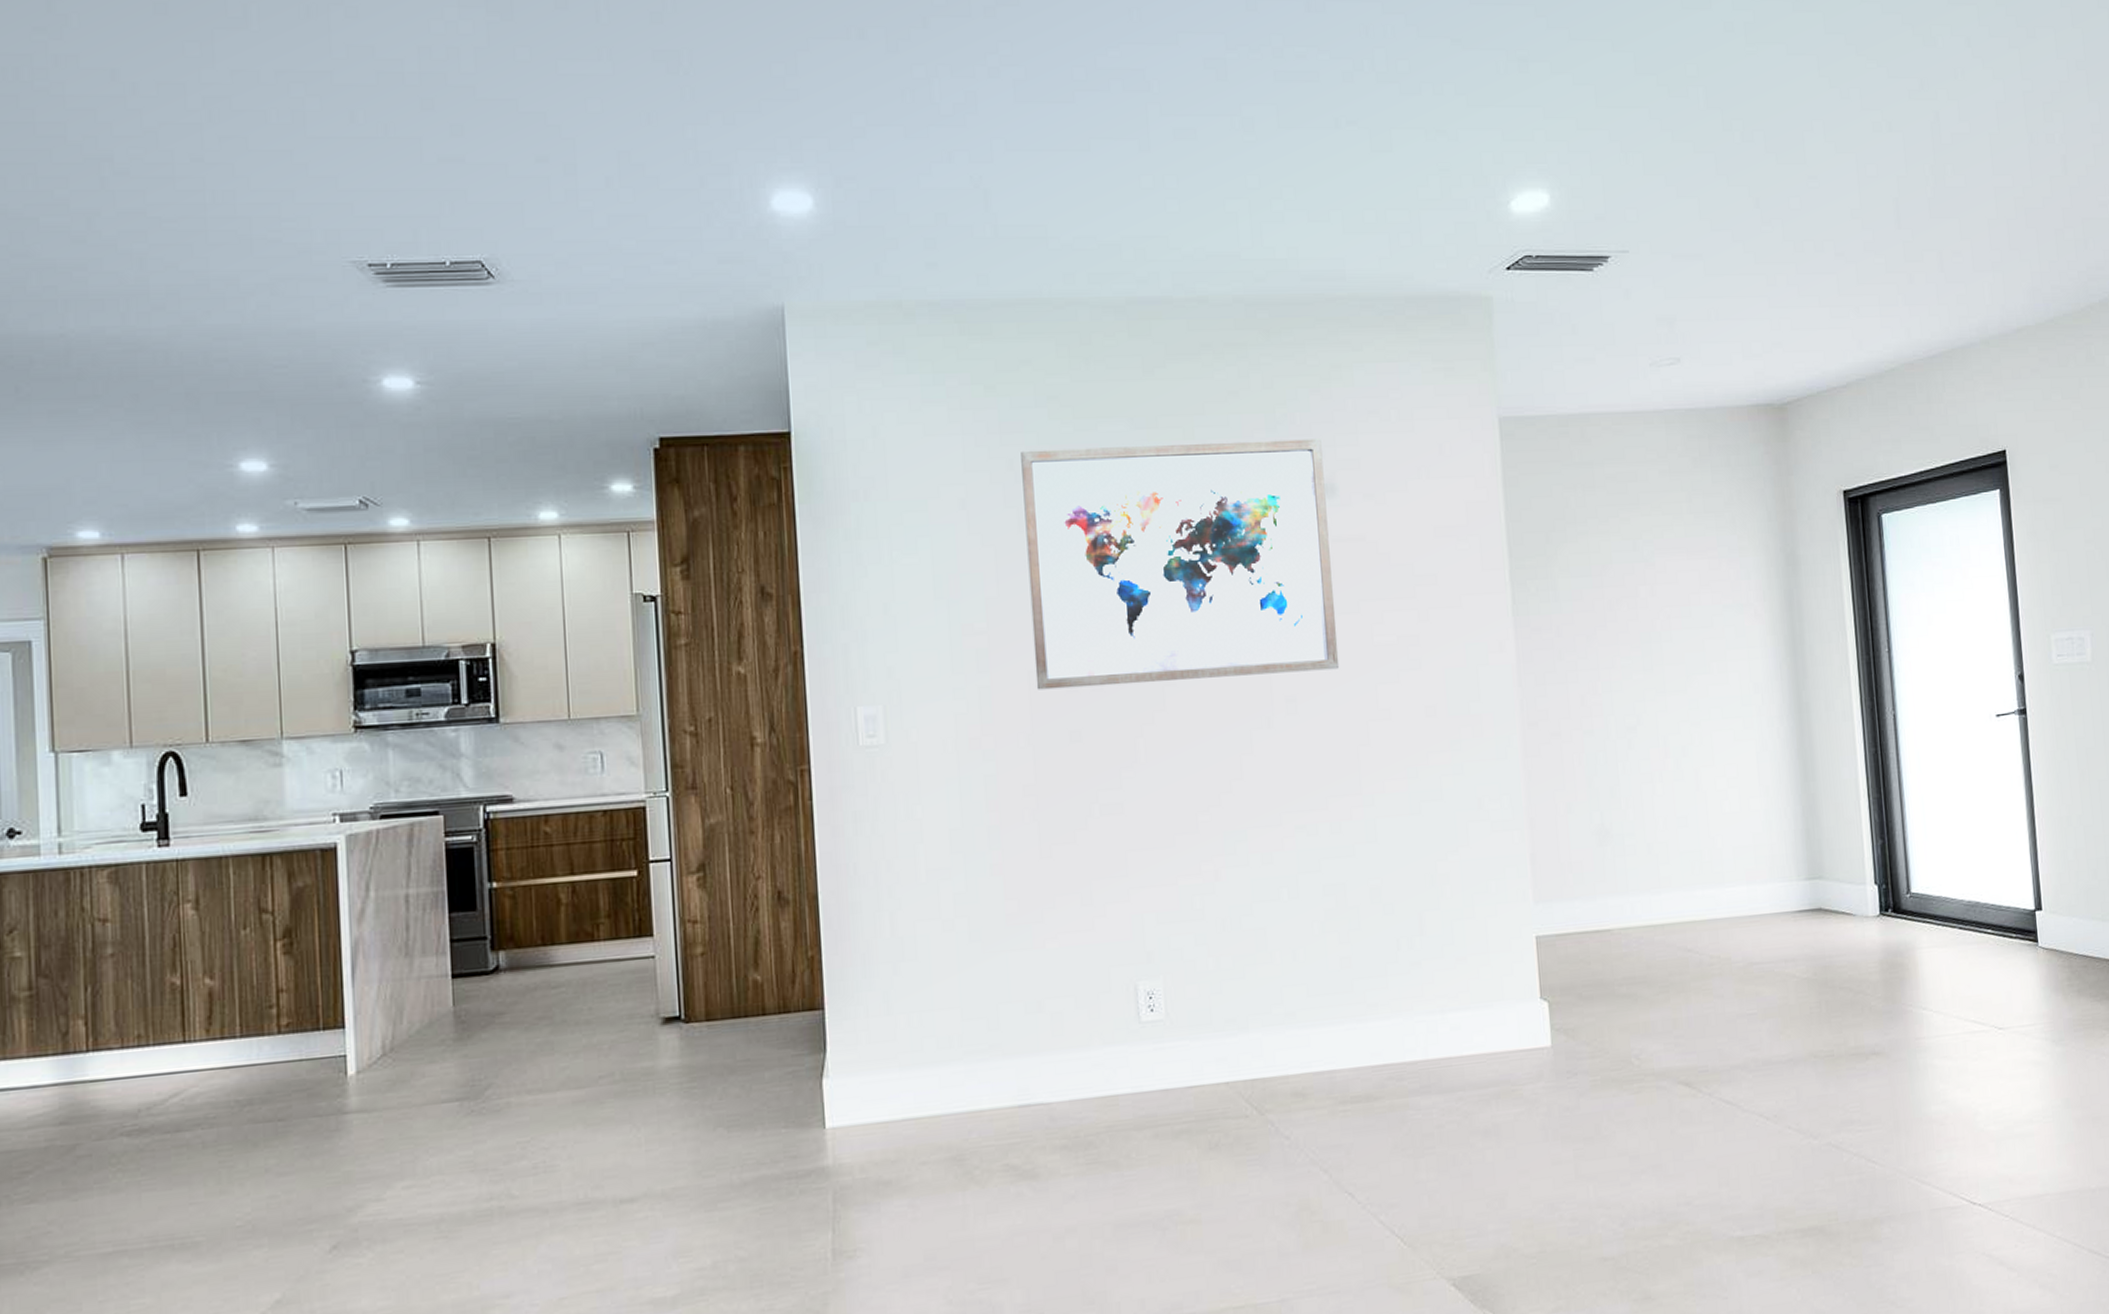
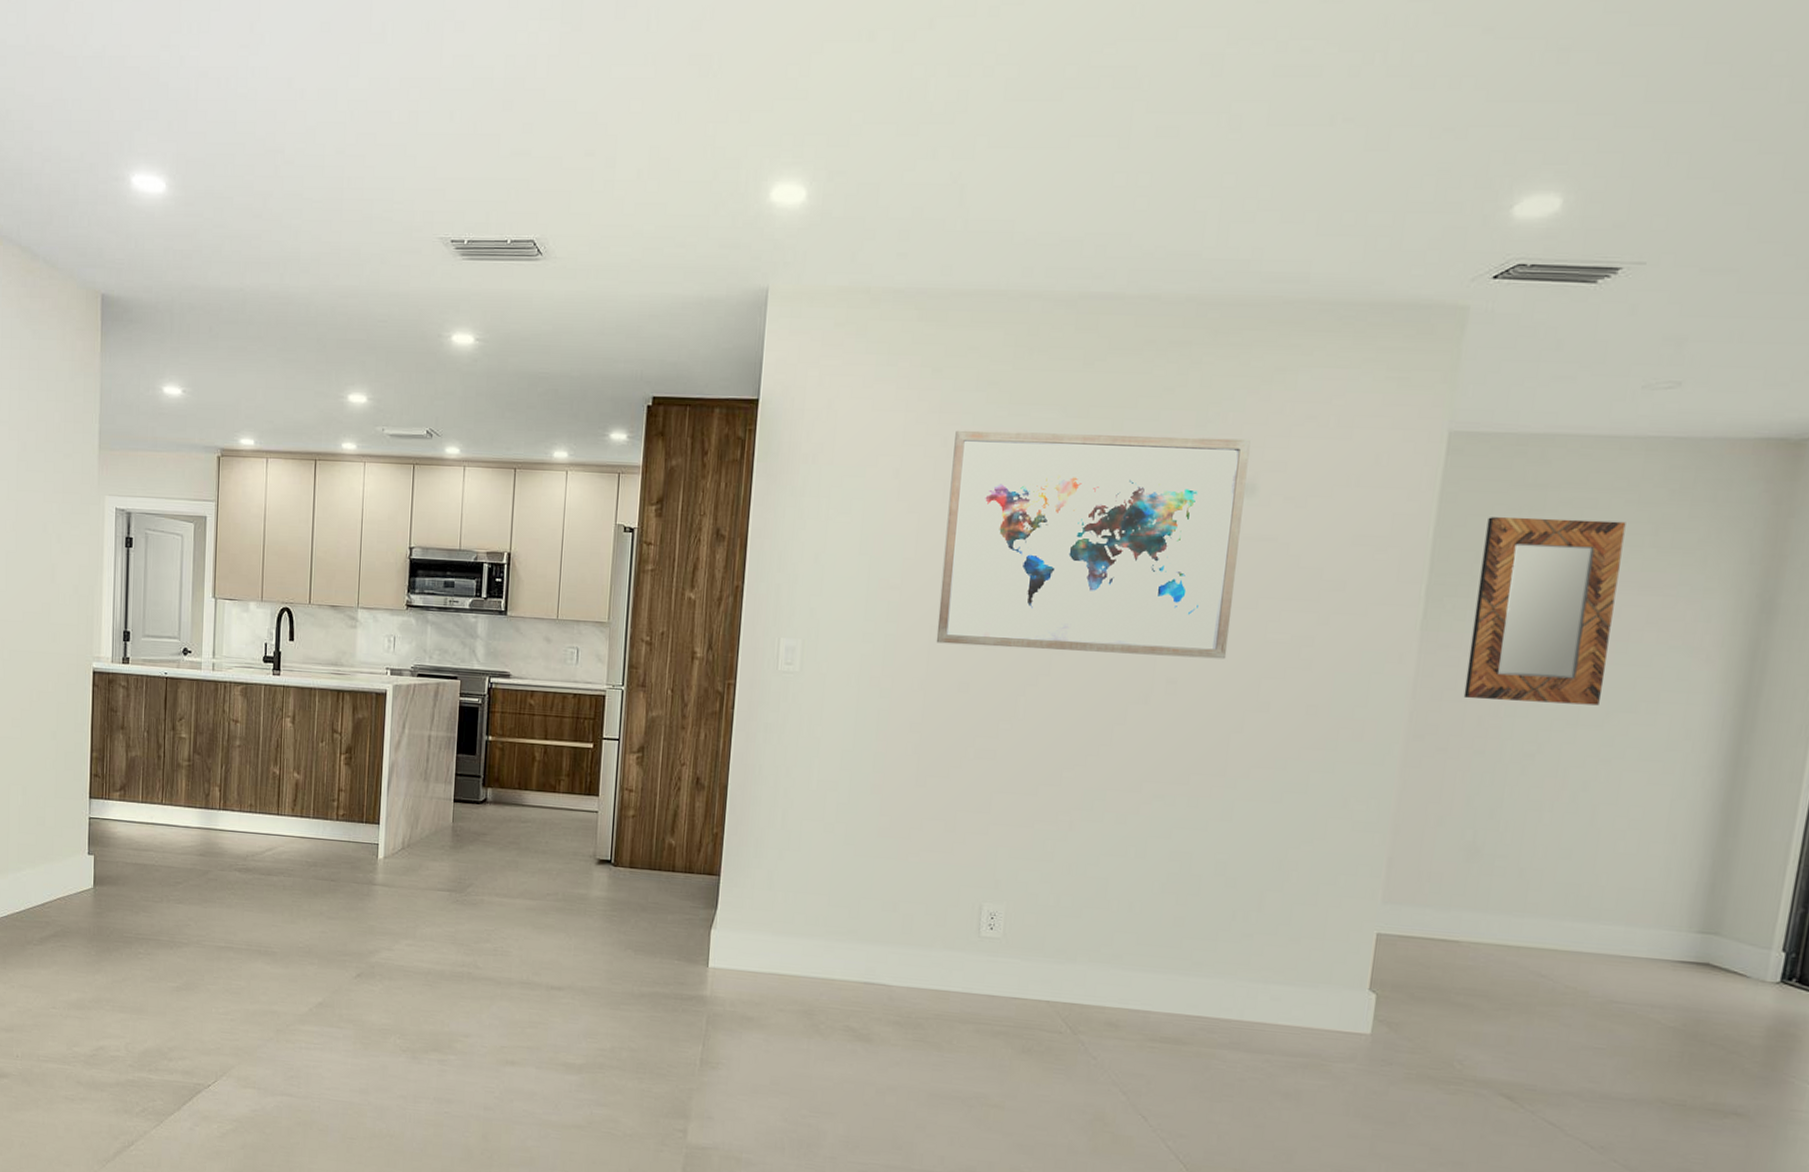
home mirror: none [1549,491,1679,680] -> present [1463,517,1626,706]

